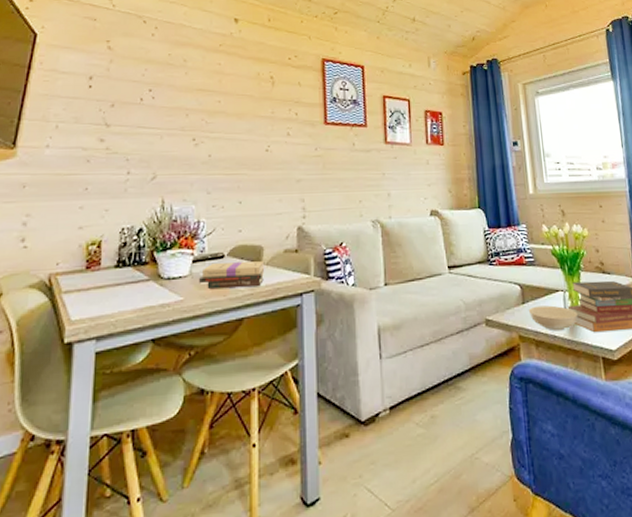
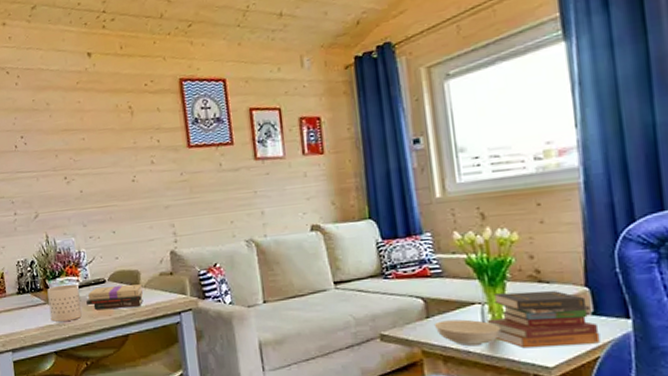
mug: none [153,258,192,302] -> present [47,284,82,322]

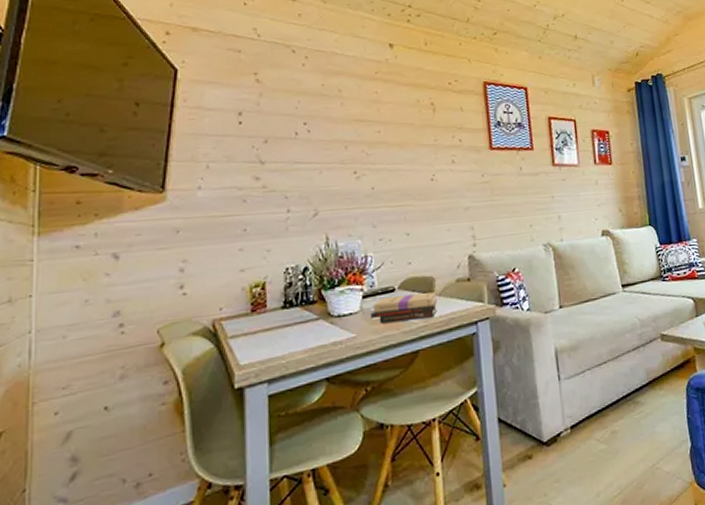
mug: present [47,284,82,322] -> none [322,294,364,341]

